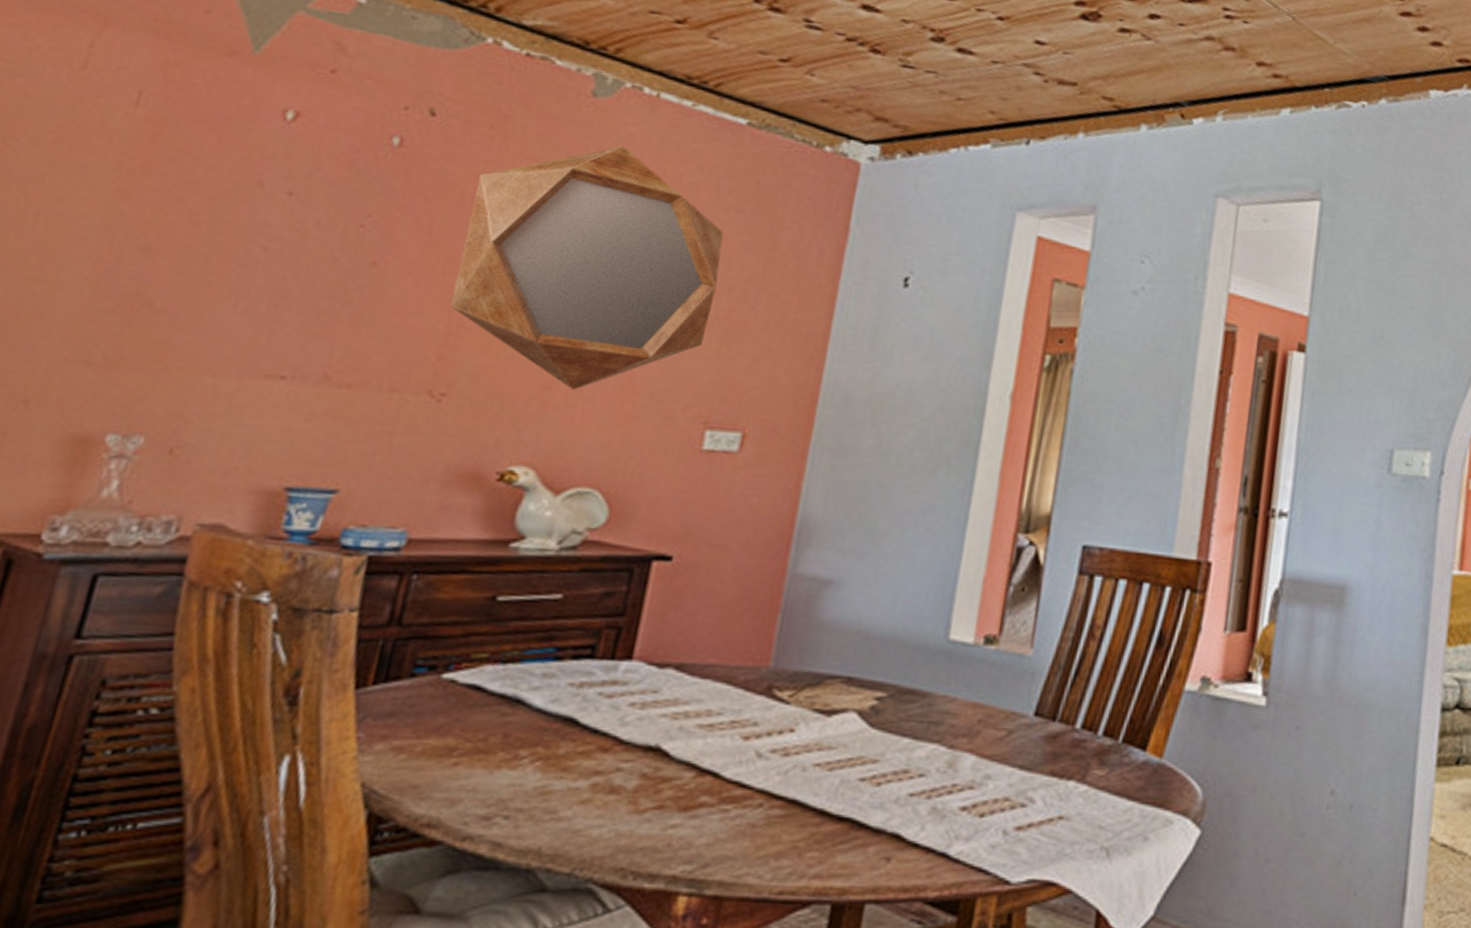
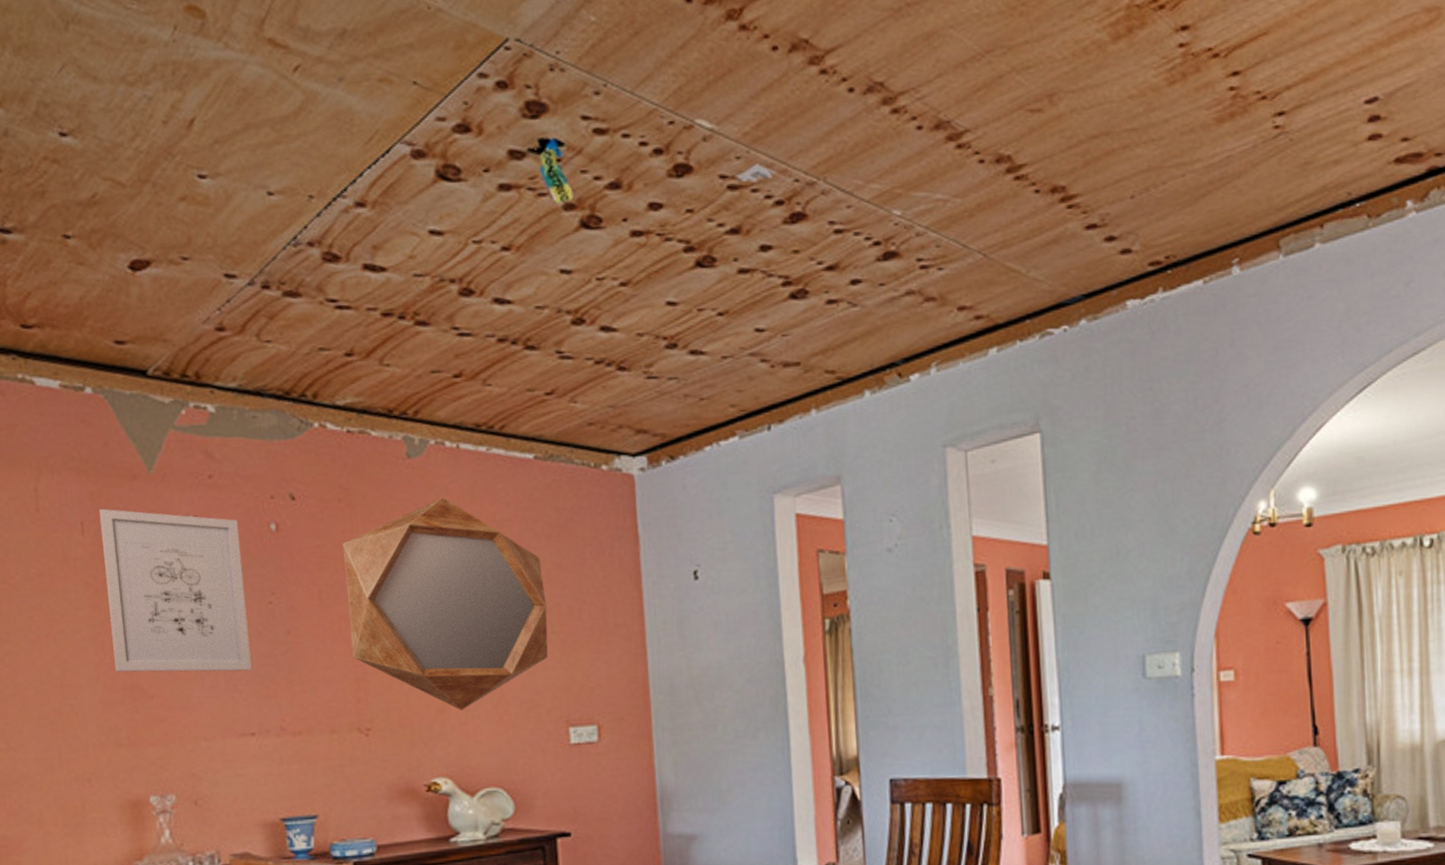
wall art: none [118,80,353,301] -> present [99,508,252,672]

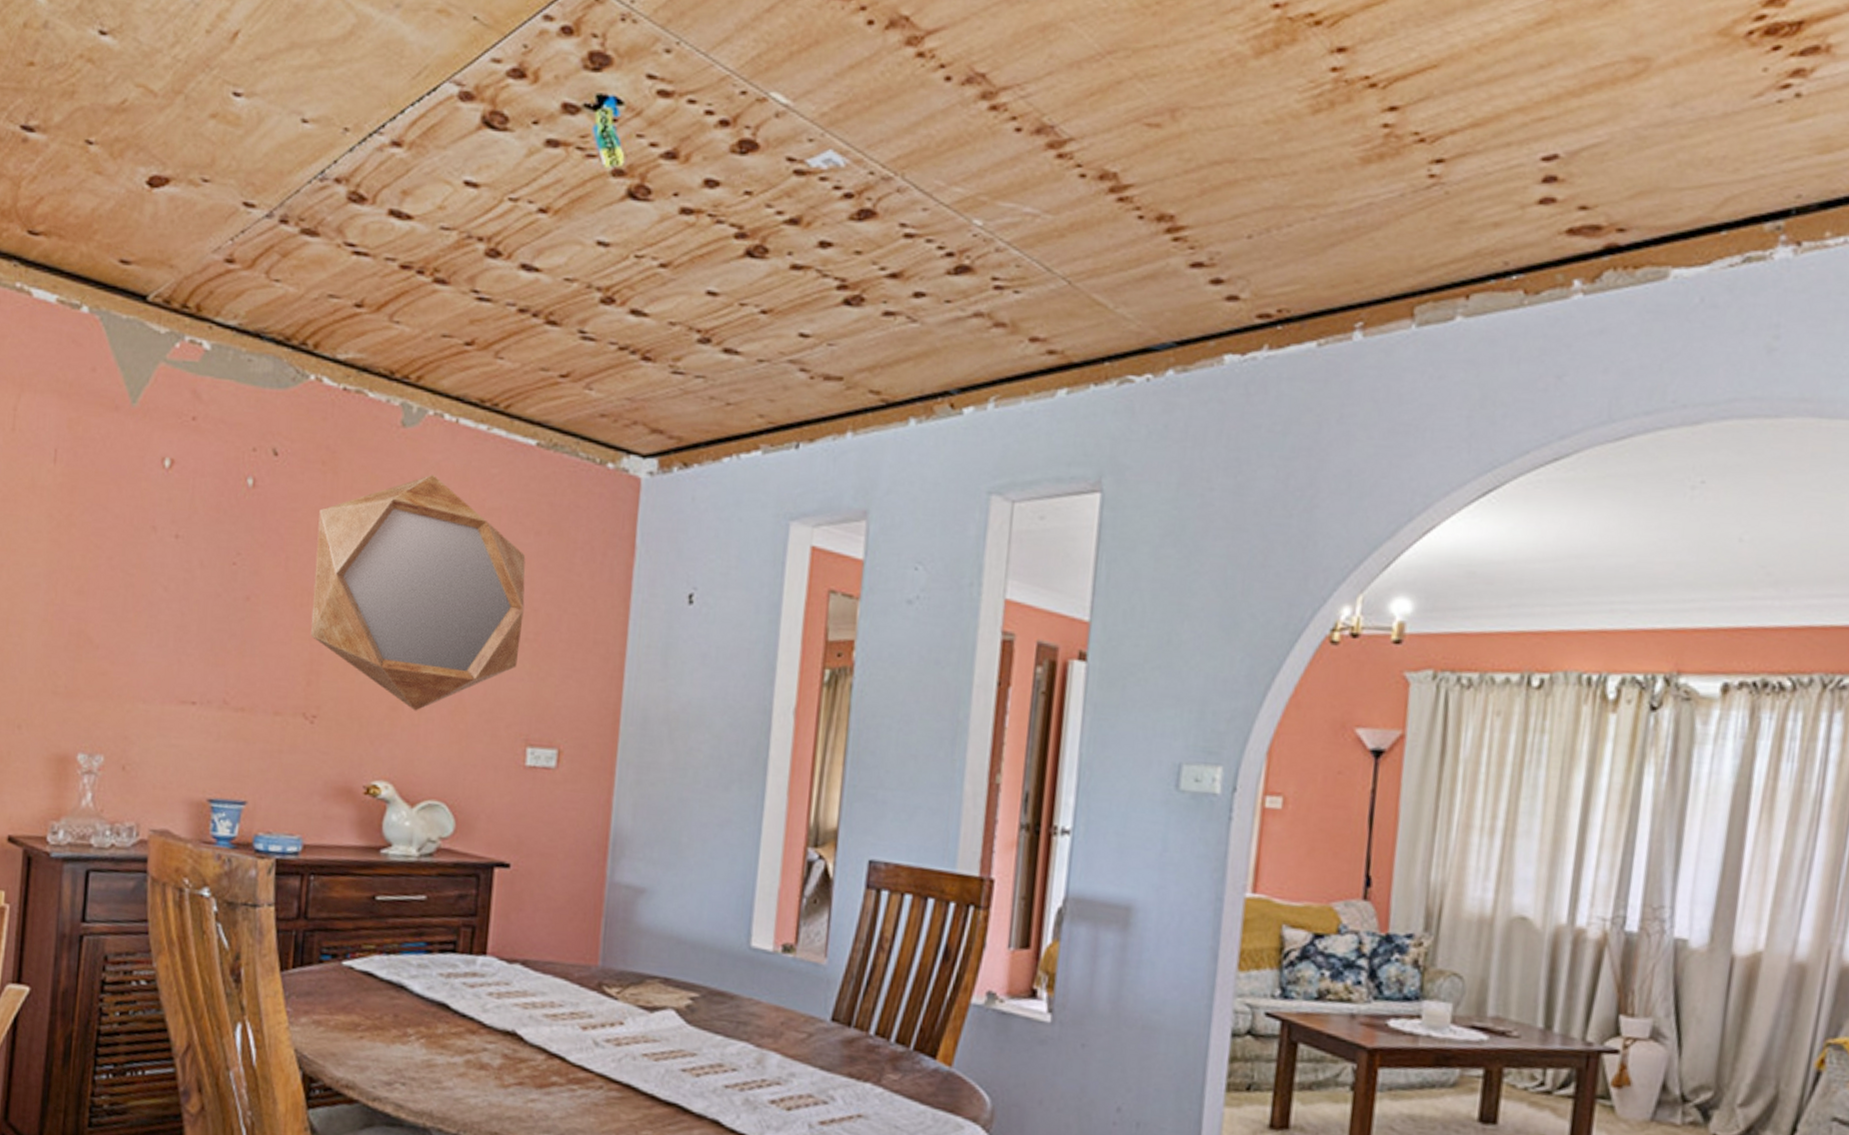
wall art: present [99,508,252,672] -> none [64,437,215,634]

